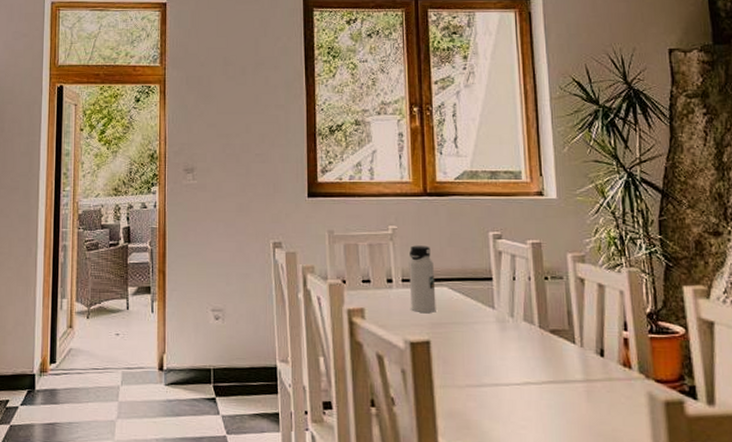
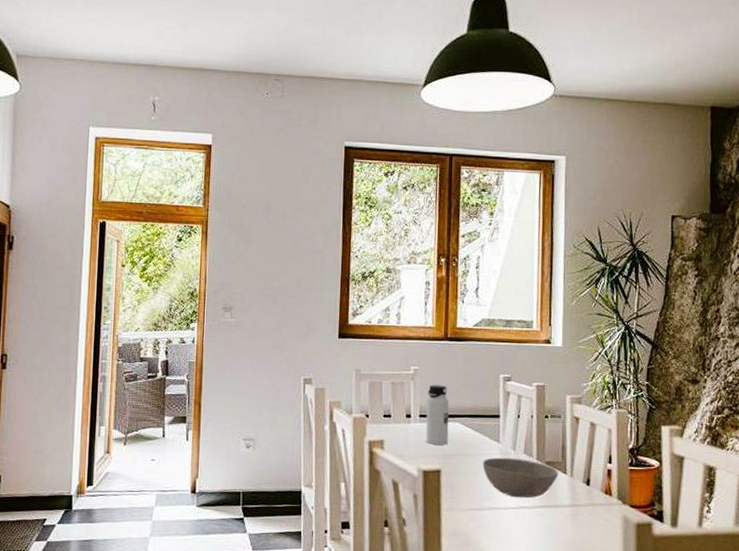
bowl: none [477,325,567,373] -> present [482,457,559,498]

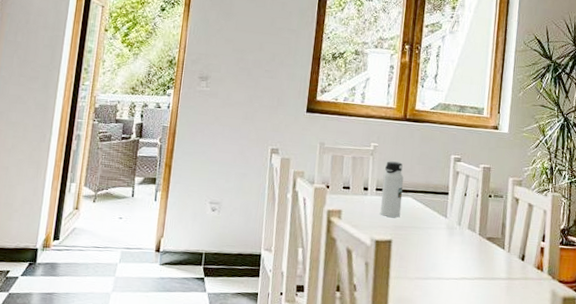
bowl: present [482,457,559,498] -> none [430,231,498,270]

